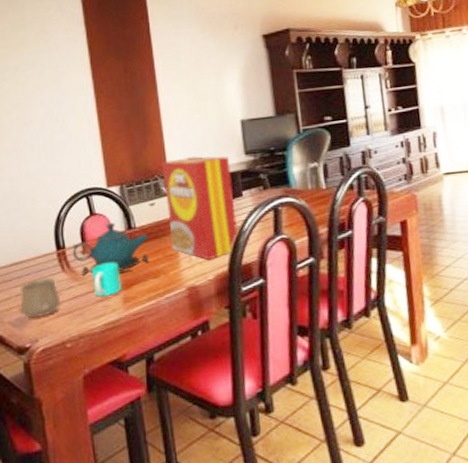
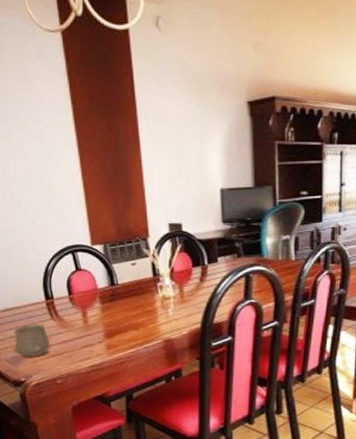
teapot: present [73,223,150,275] -> none [60,279,131,324]
cup: present [92,263,122,297] -> none [79,314,105,343]
cereal box: present [162,156,238,261] -> none [143,222,211,318]

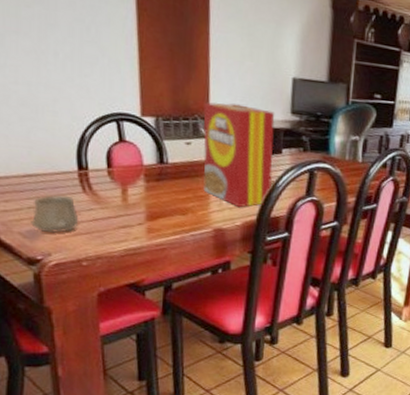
cereal box: none [143,222,211,318] -> present [203,102,275,208]

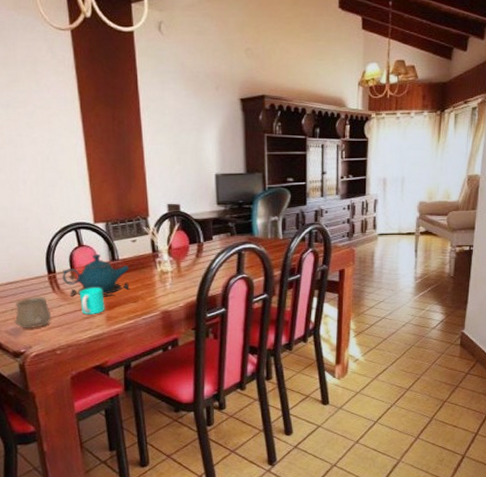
teapot: none [97,153,180,205] -> present [62,254,130,297]
cup: none [116,192,147,224] -> present [80,288,105,315]
cereal box: present [203,102,275,208] -> none [144,203,206,291]

